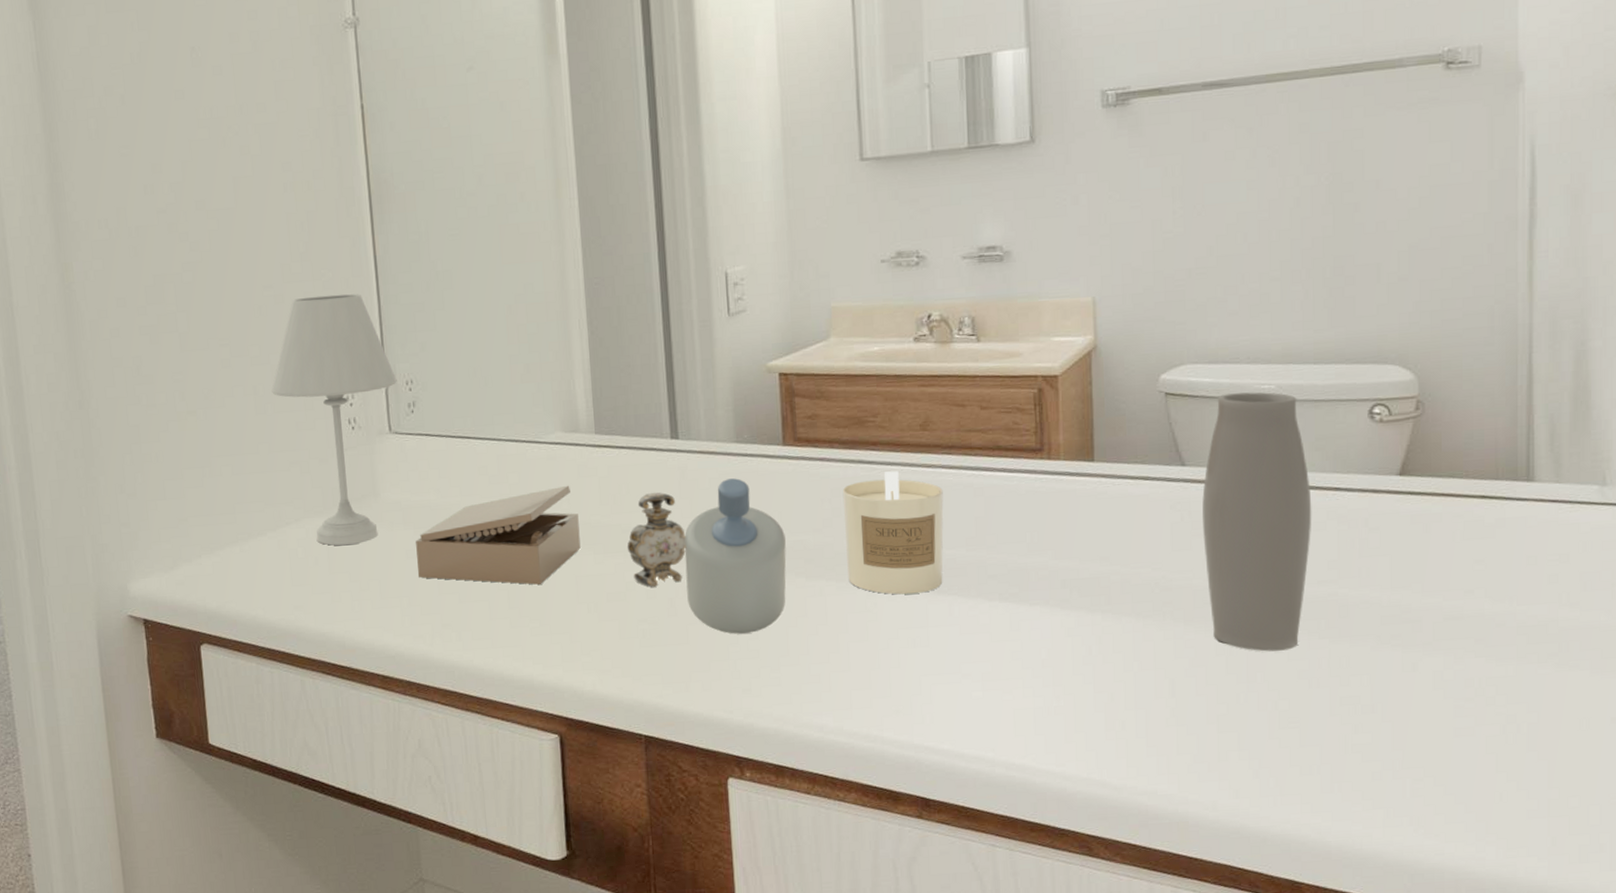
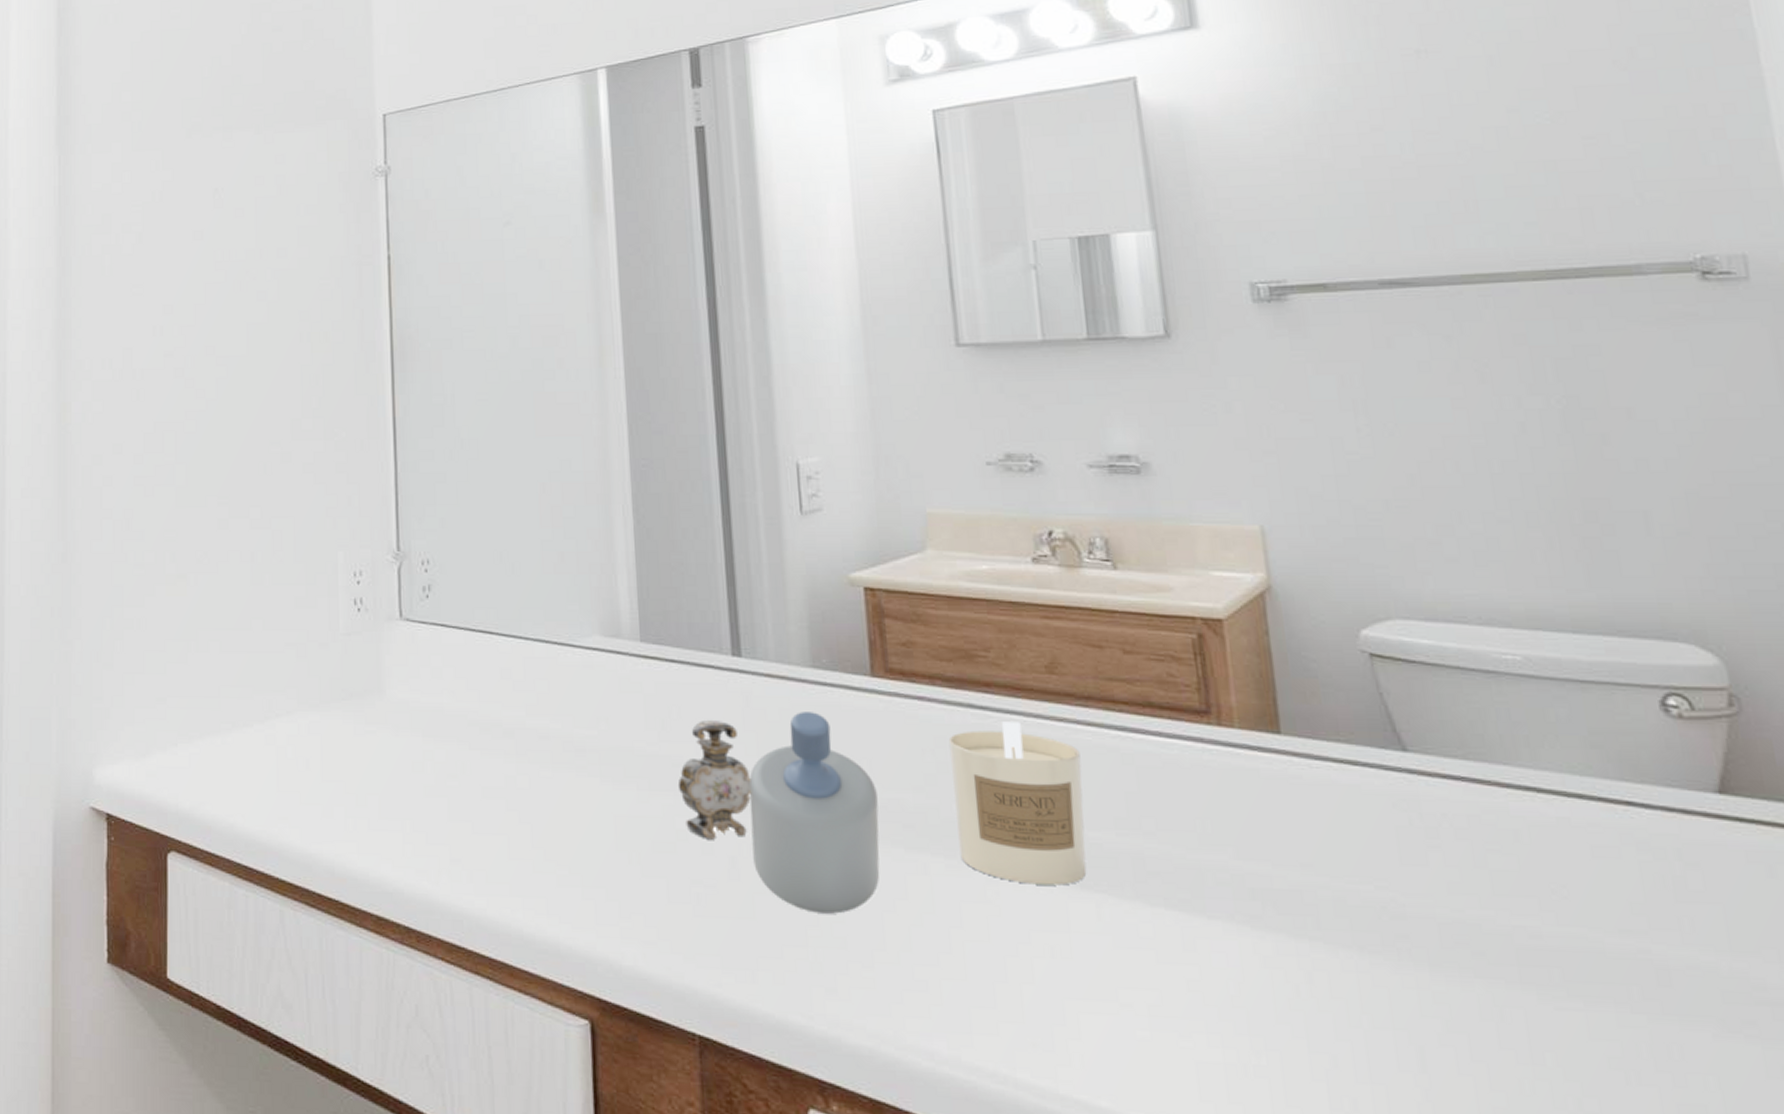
table lamp: present [271,293,397,546] -> none [271,456,412,749]
jewelry box: present [416,485,581,585] -> none [424,701,621,821]
vase: present [1202,392,1312,652] -> none [1435,662,1602,1025]

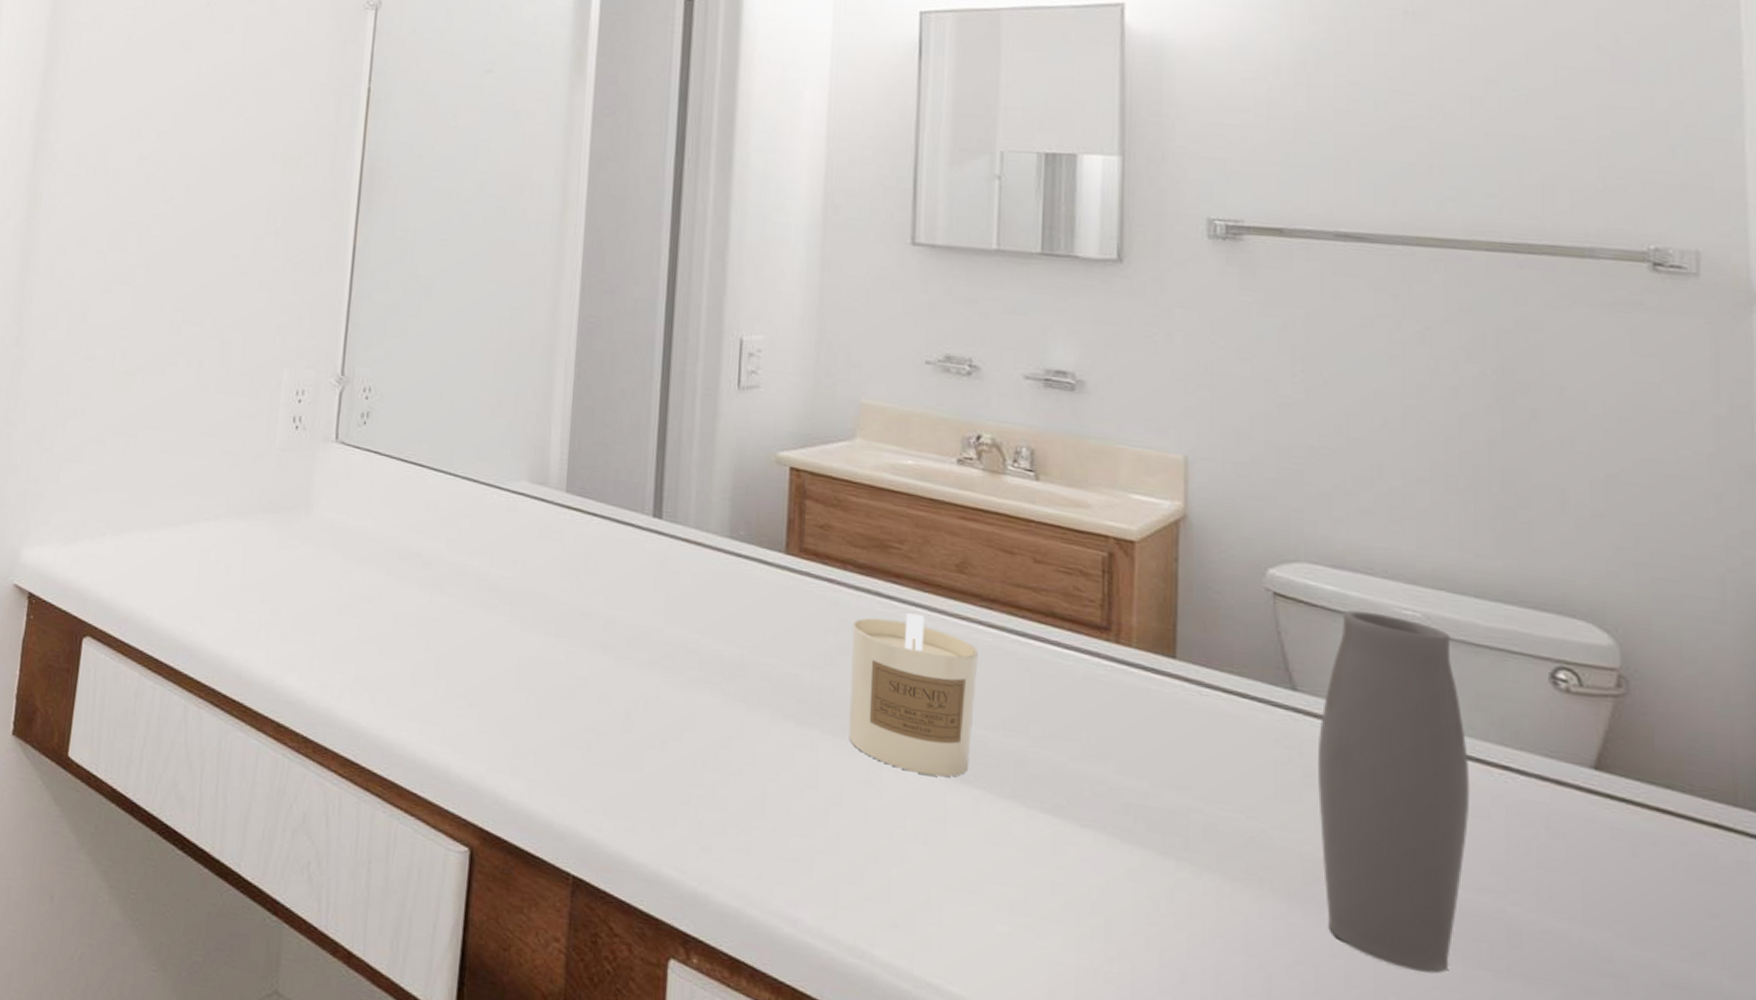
perfume bottle: present [677,719,752,840] -> none [584,575,656,691]
soap dispenser: present [749,712,880,914] -> none [647,579,776,777]
vase: none [1435,662,1602,1025] -> present [1318,610,1470,974]

